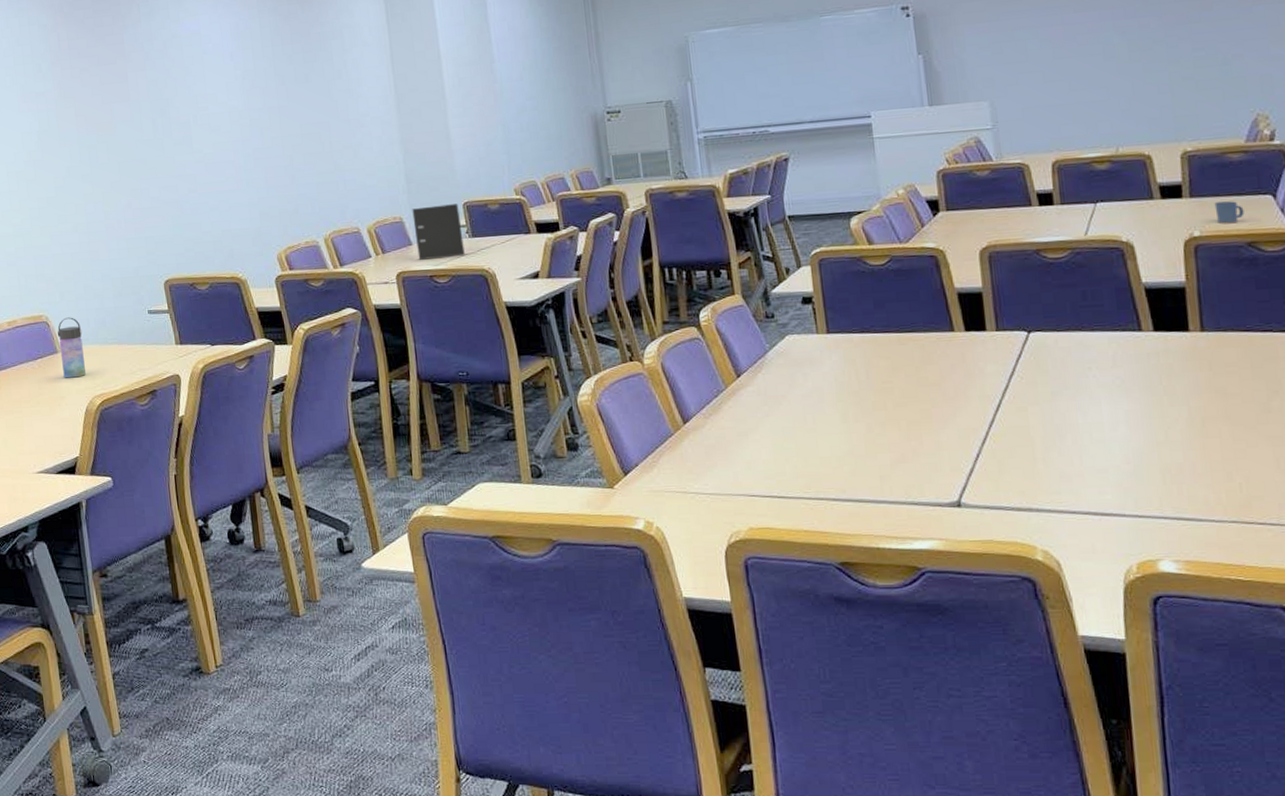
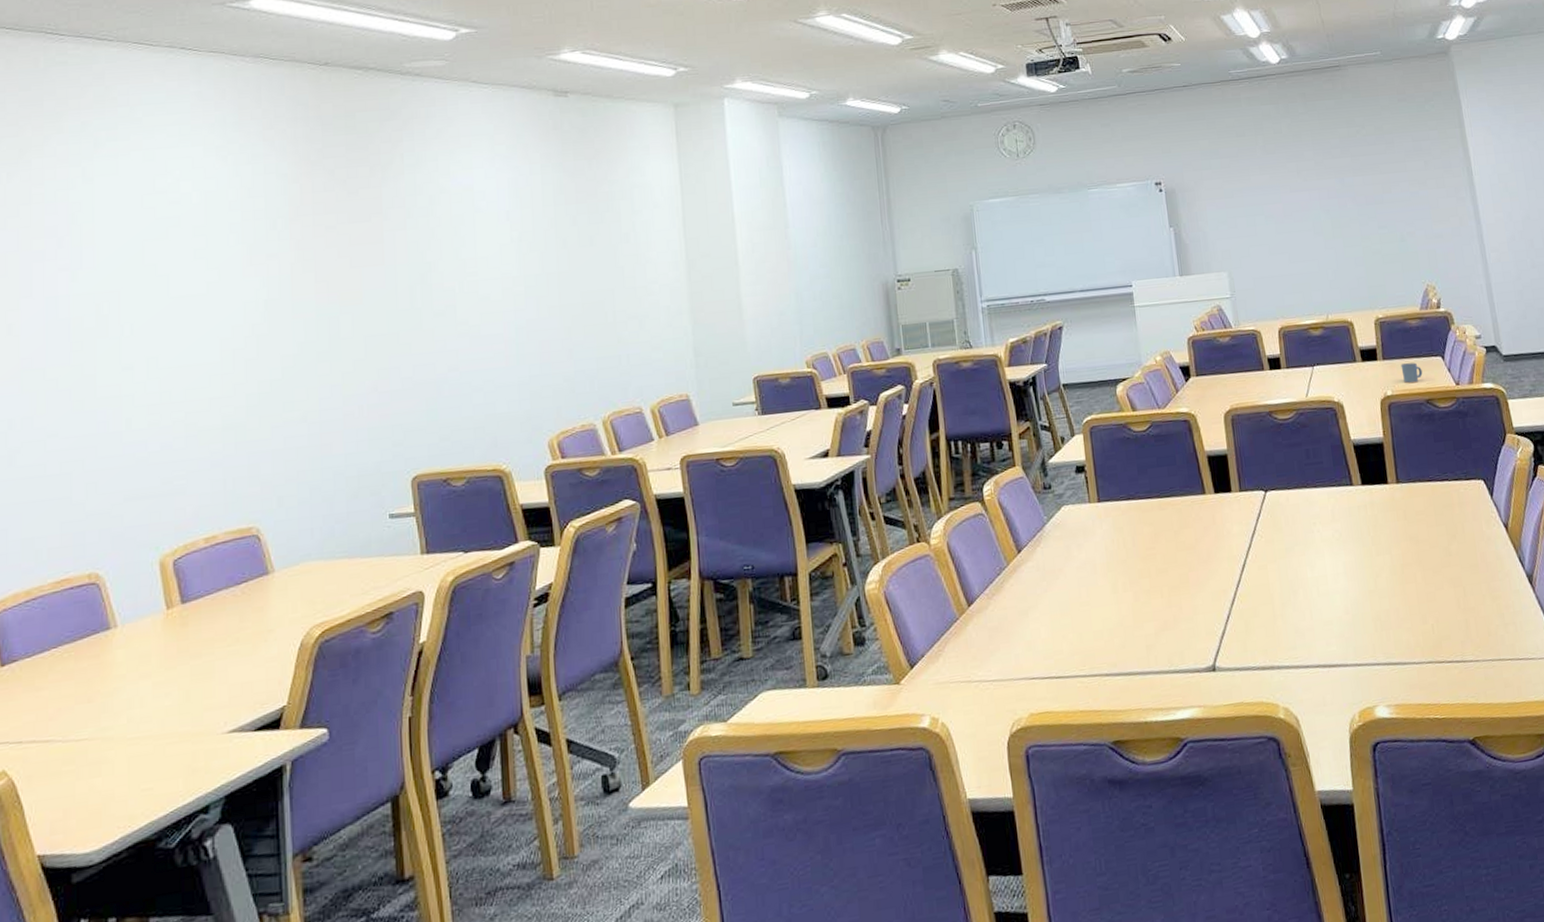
water bottle: present [57,317,86,378] -> none [270,527,304,606]
binder: present [412,204,465,260] -> none [699,378,754,442]

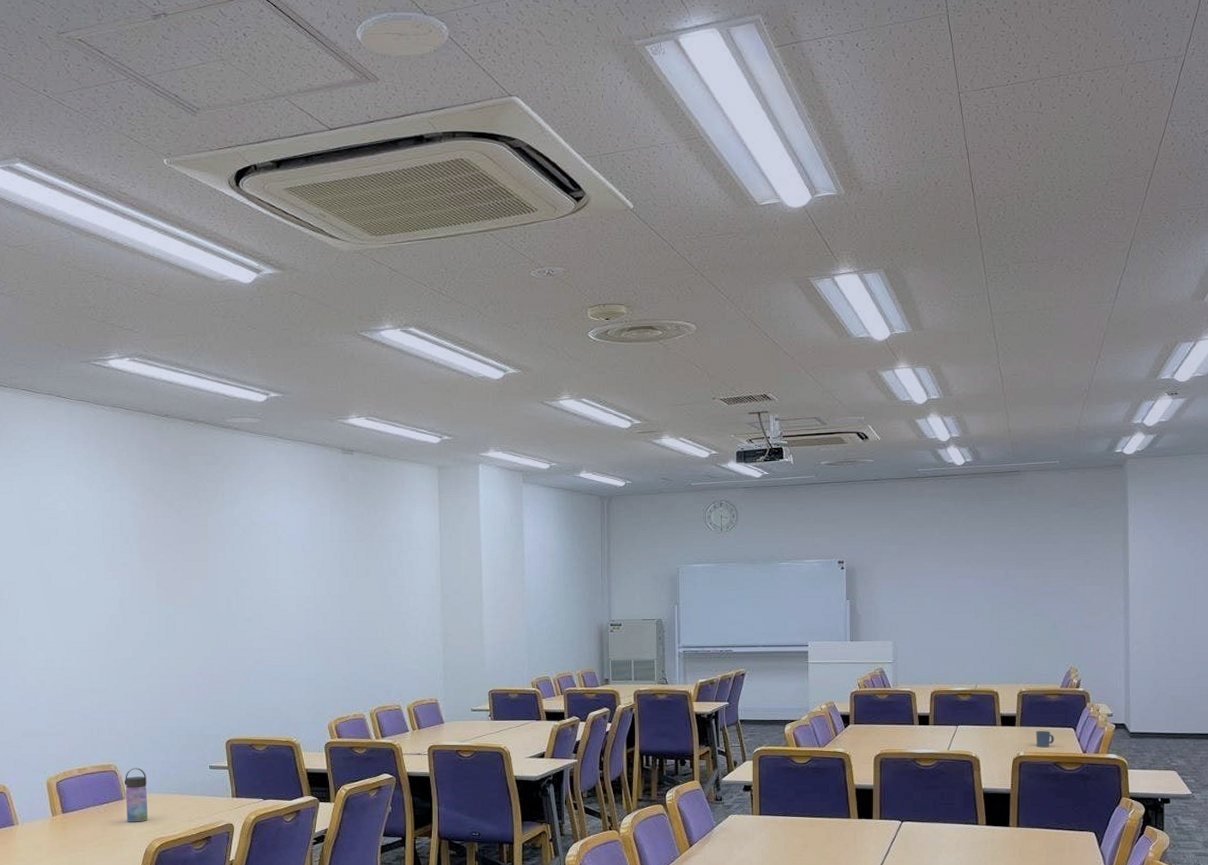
water bottle: none [270,527,304,606] -> present [124,768,148,822]

